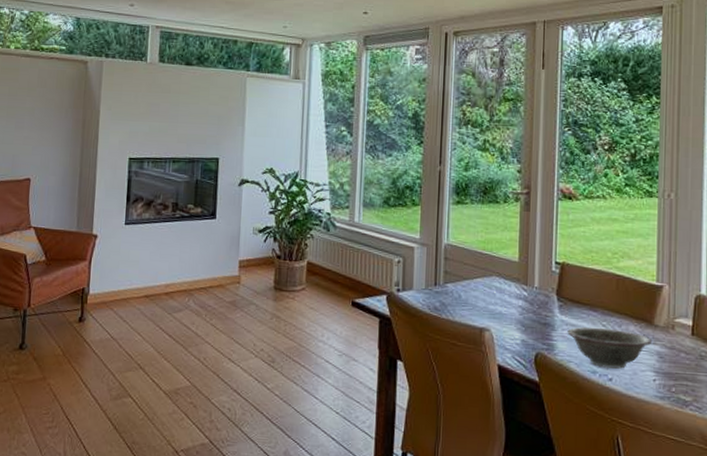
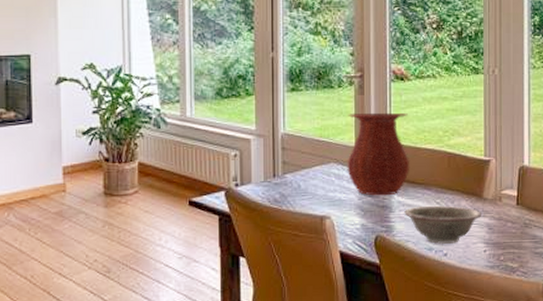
vase: none [509,229,576,314] -> present [347,112,410,196]

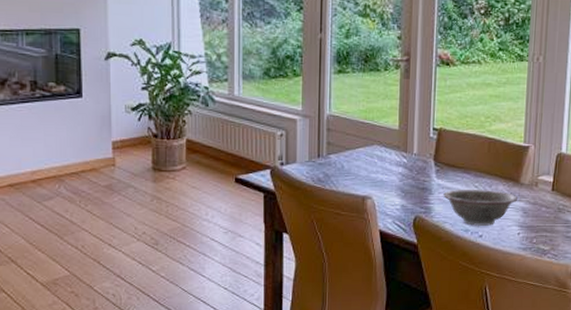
vase: present [347,112,410,196] -> none [390,96,452,178]

